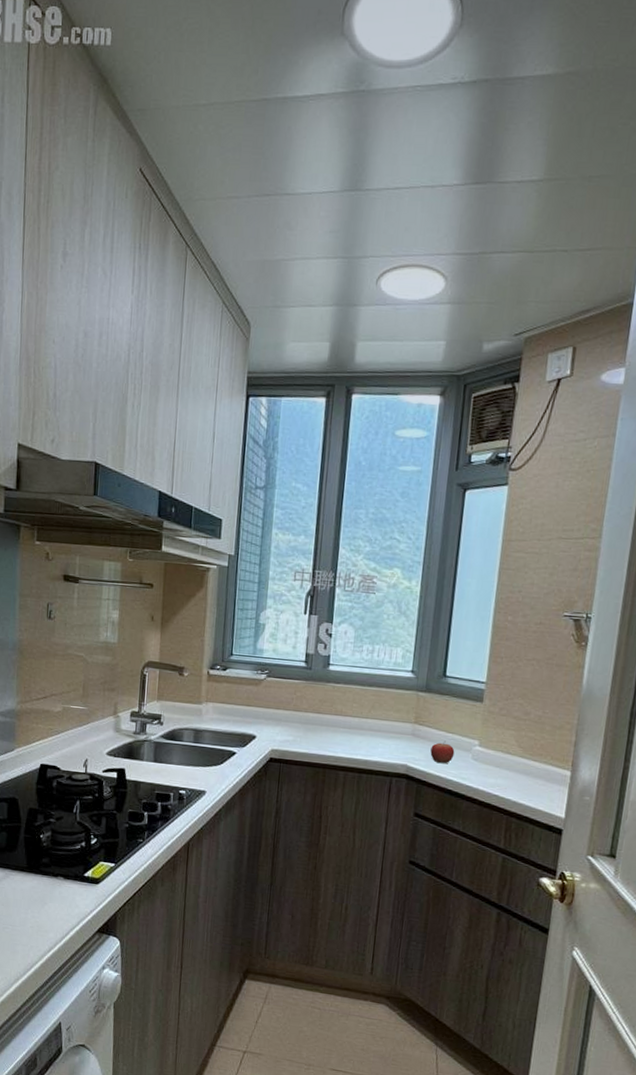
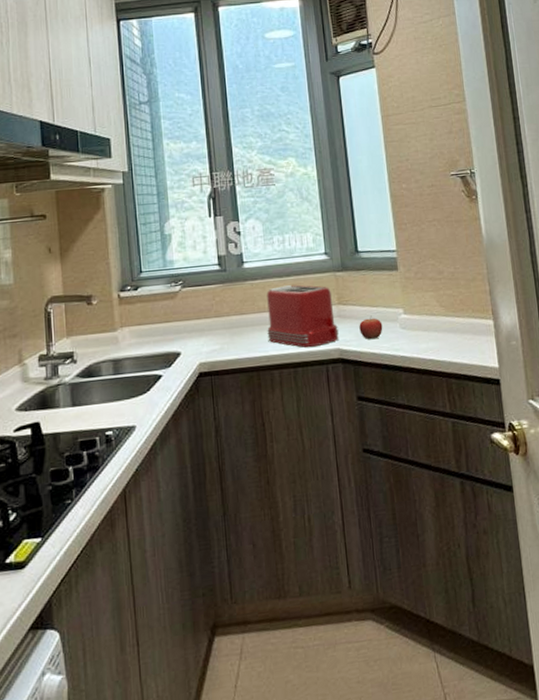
toaster: none [339,694,410,759] -> present [267,284,339,348]

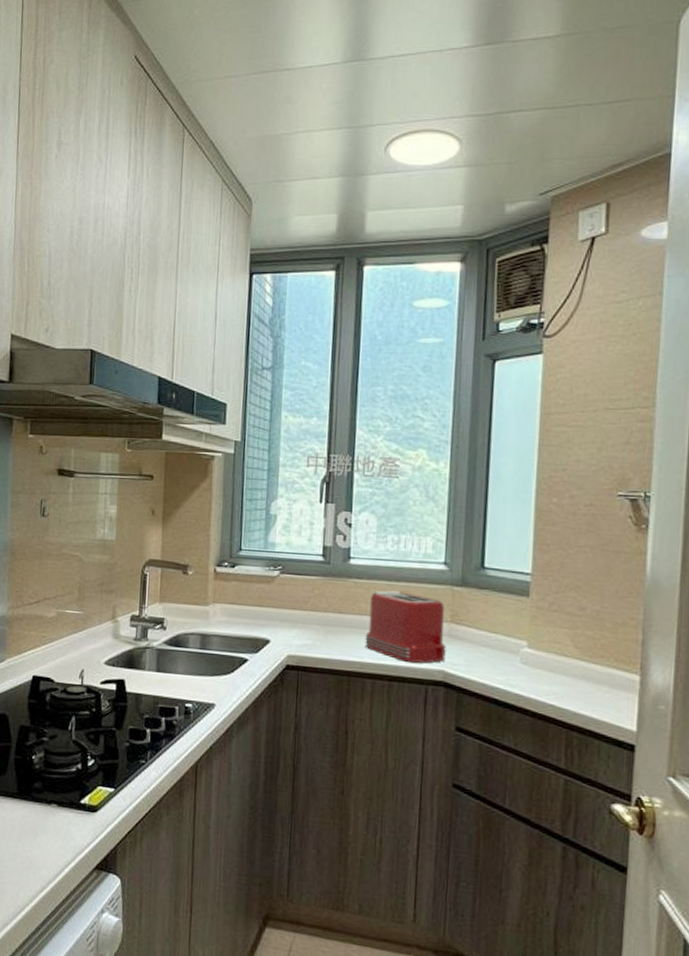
fruit: present [359,315,383,340] -> none [471,642,500,669]

